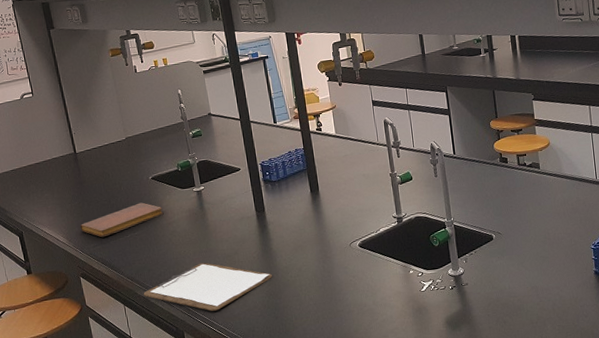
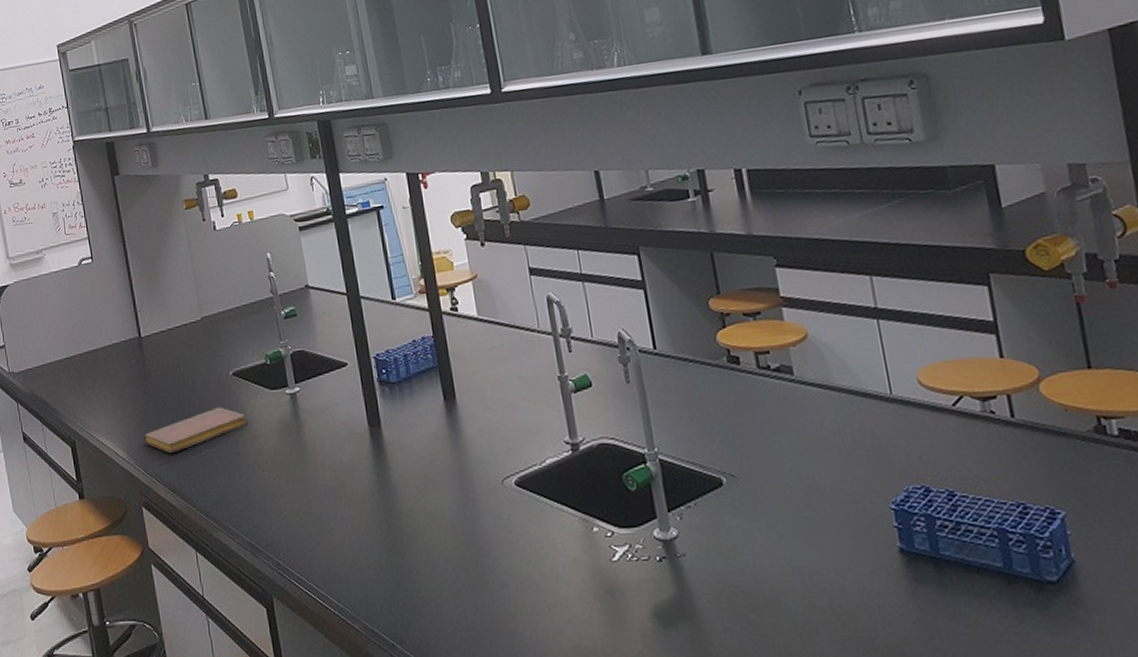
clipboard: present [143,262,272,311] -> none [220,496,392,569]

